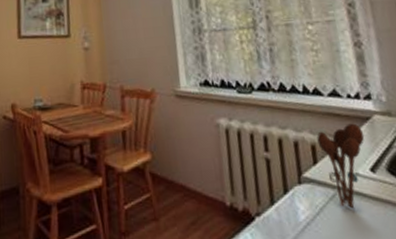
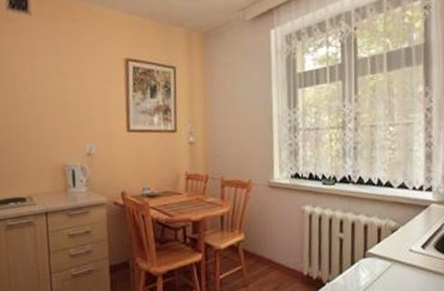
utensil holder: present [316,123,365,209] -> none [383,210,421,277]

